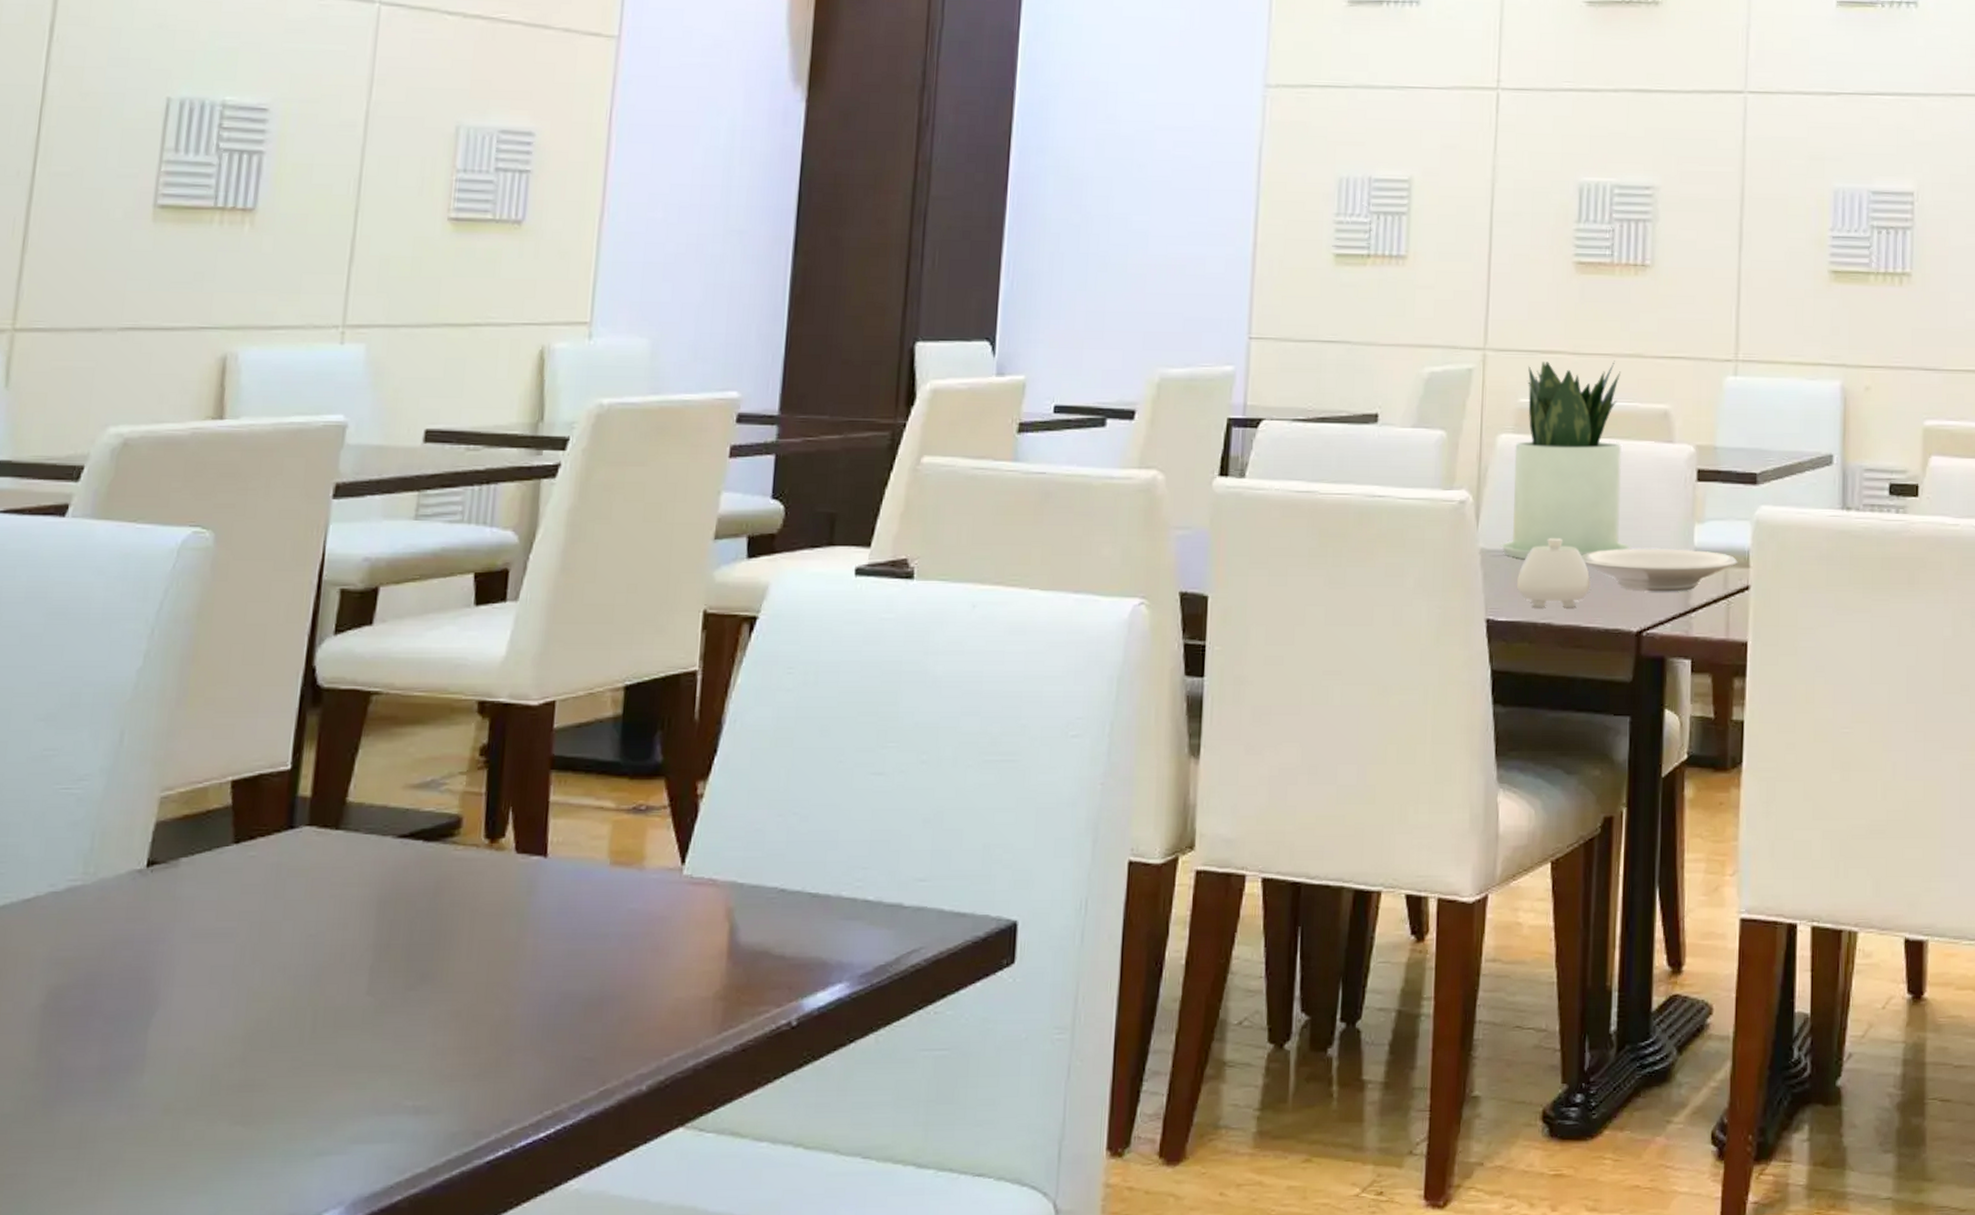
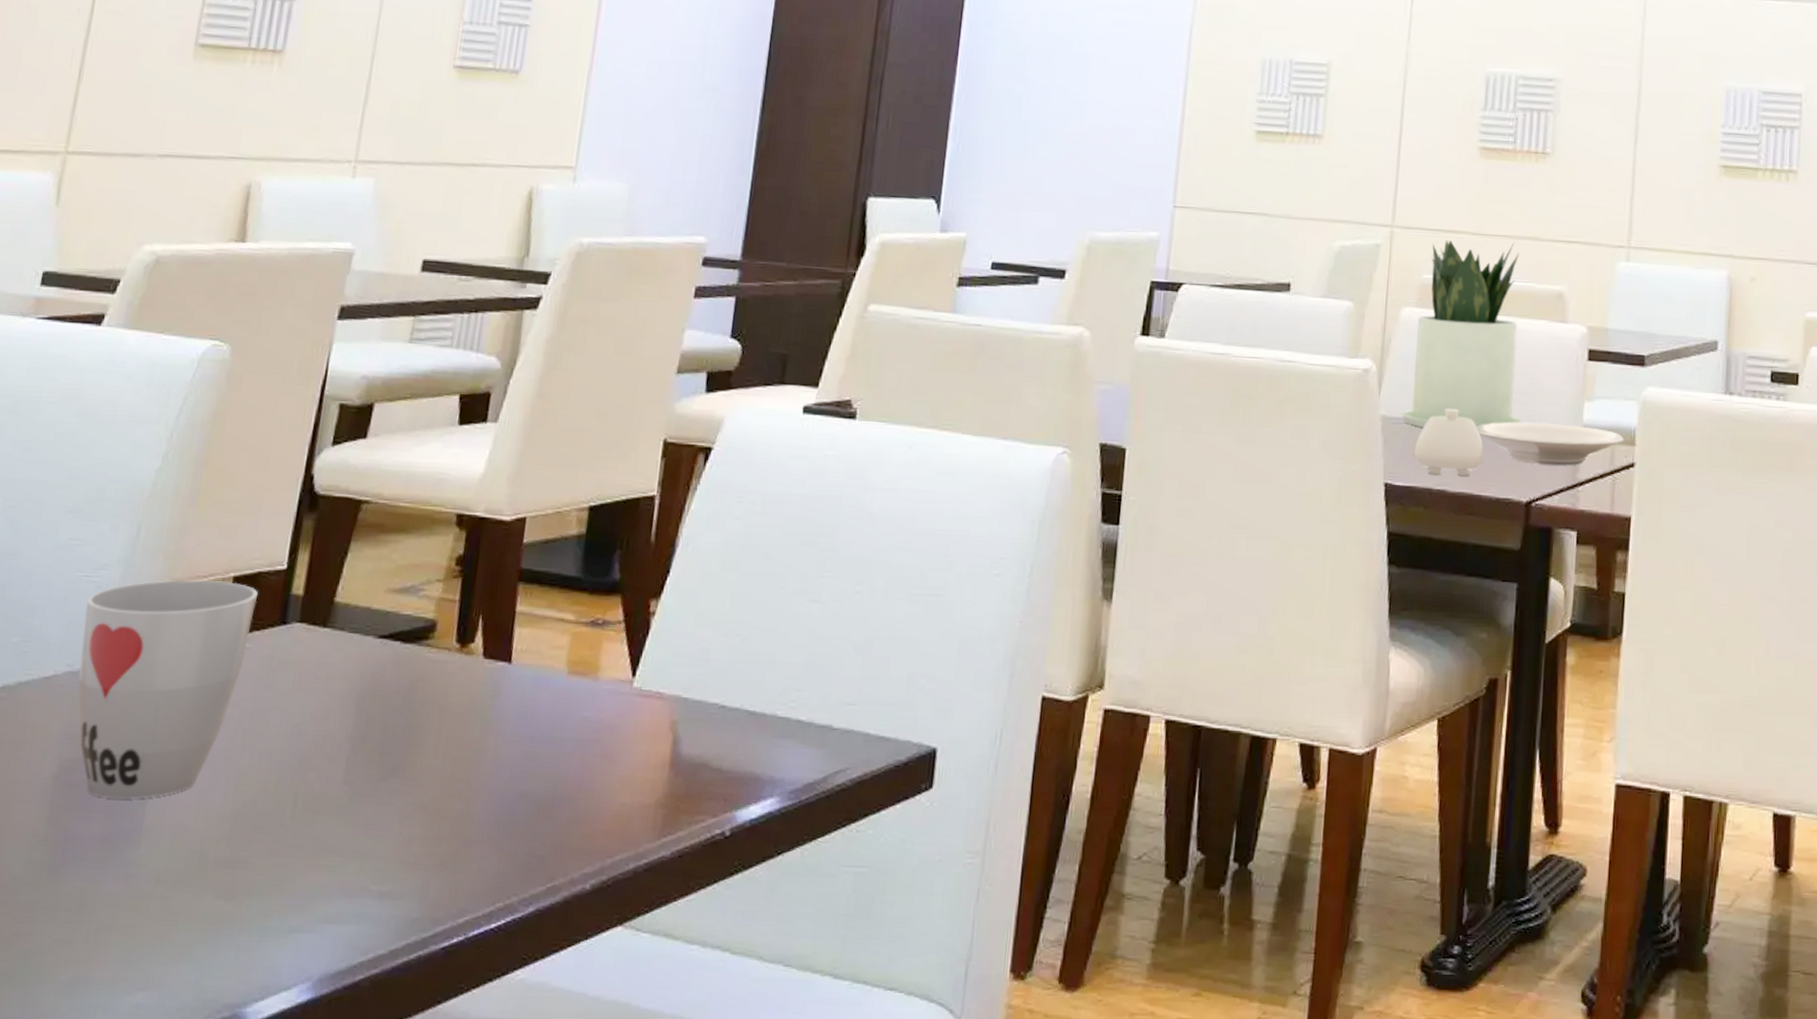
cup: none [63,785,260,1026] -> present [78,579,258,800]

